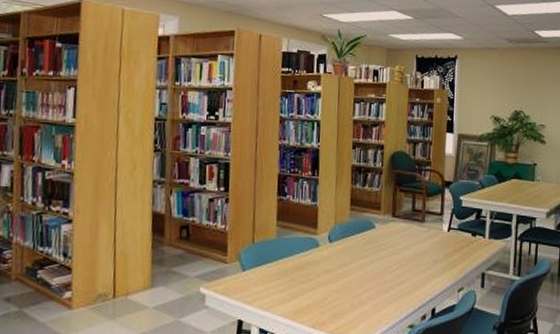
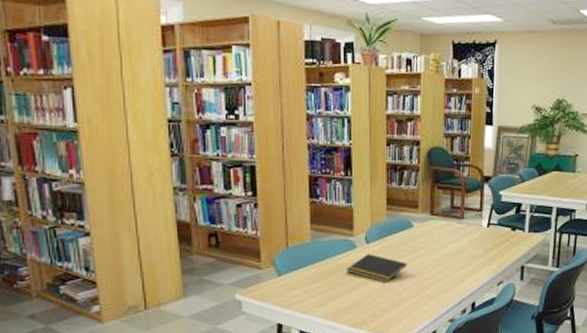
notepad: none [309,253,368,283] -> present [347,254,407,282]

